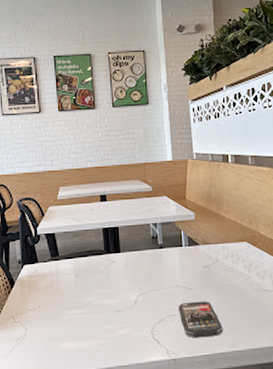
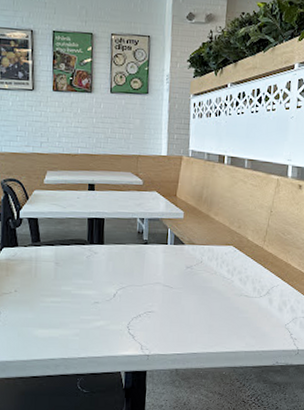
smartphone: present [178,301,224,338] -> none [156,300,200,337]

